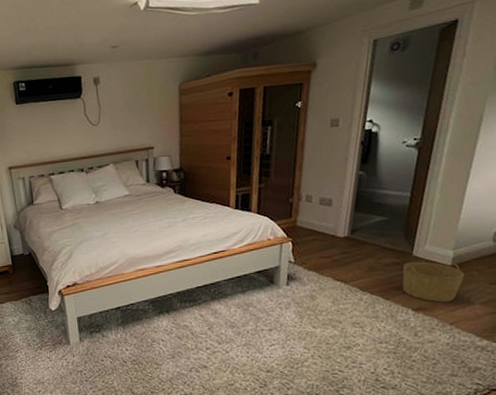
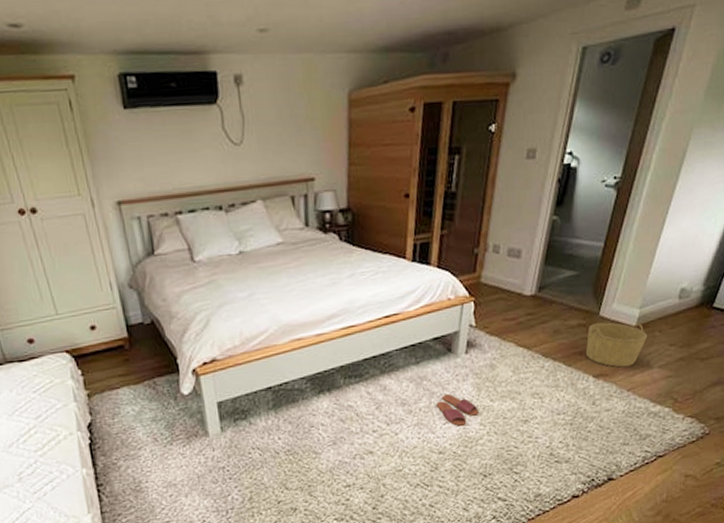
slippers: none [262,319,302,348] -> present [436,393,479,426]

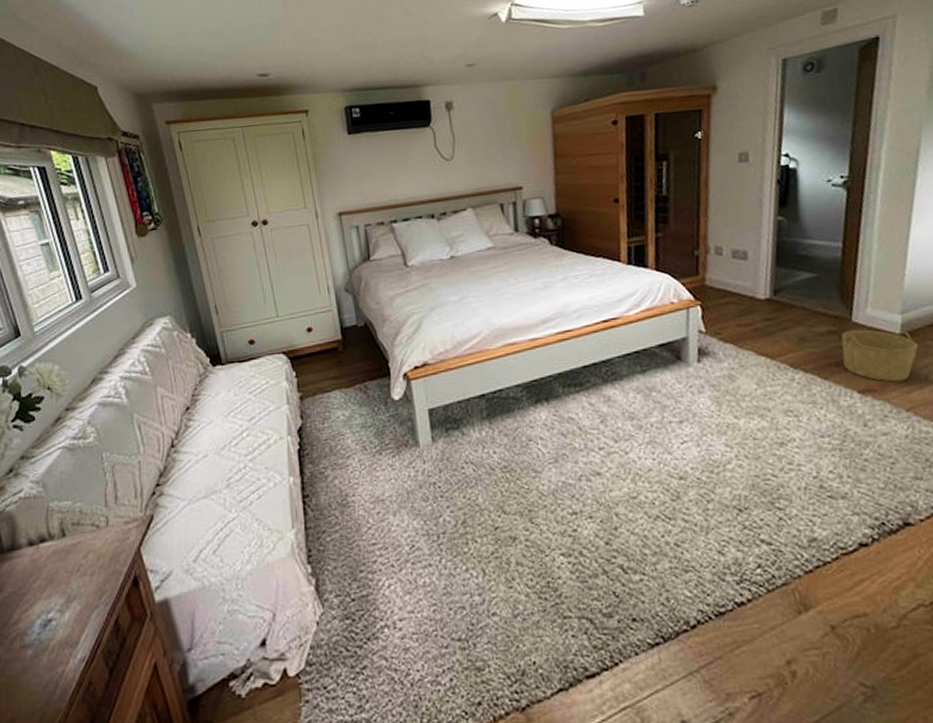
slippers: present [436,393,479,426] -> none [670,407,722,447]

